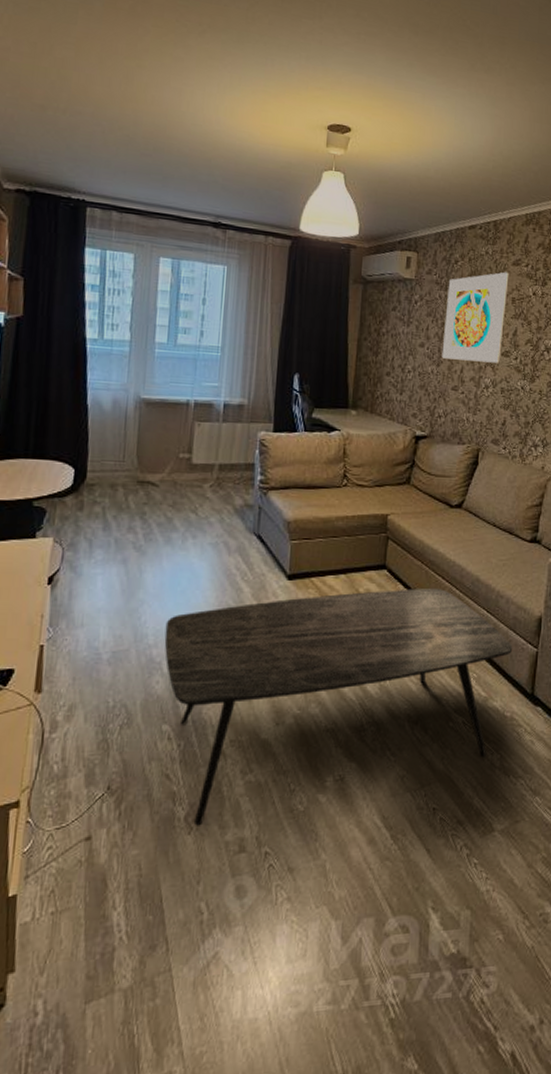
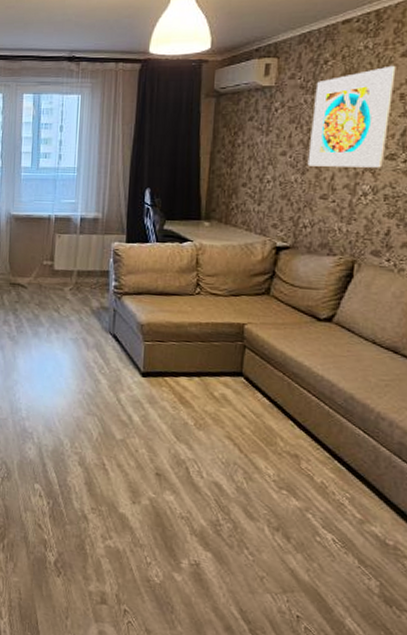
coffee table: present [164,587,513,826] -> none [34,394,398,580]

